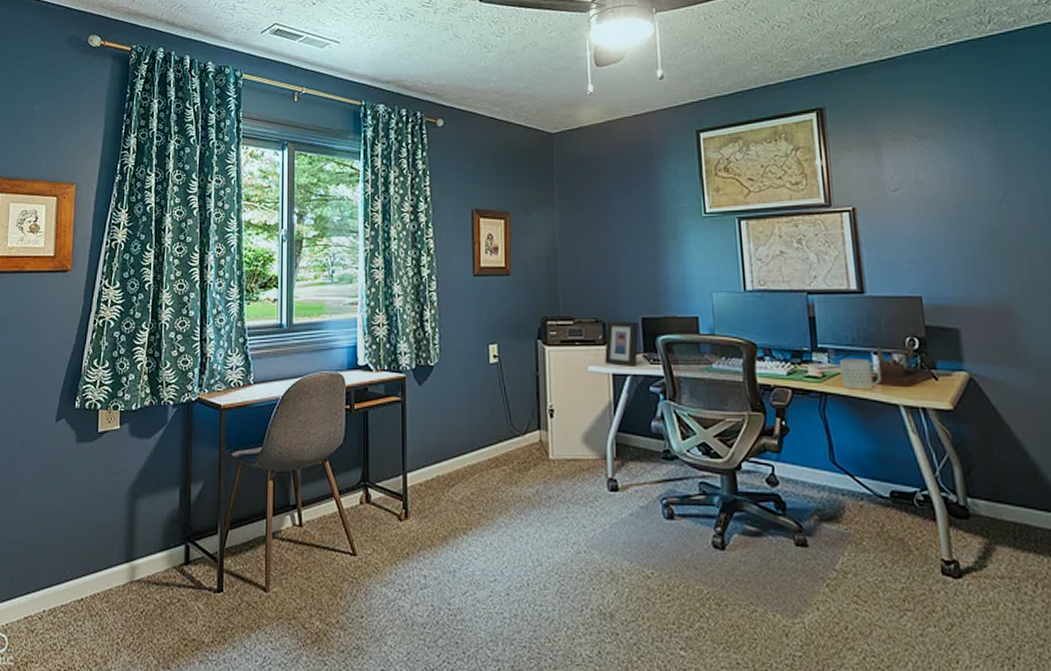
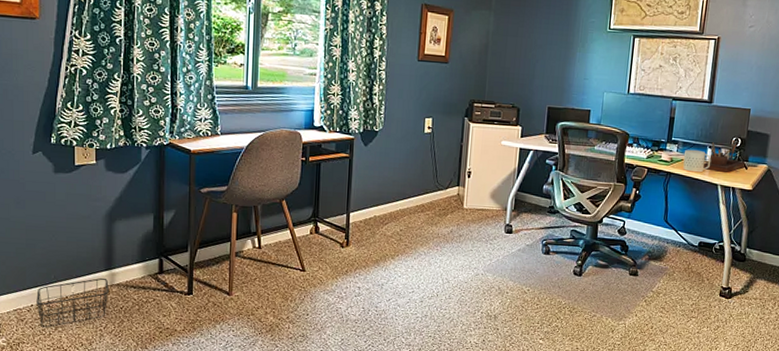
basket: none [49,572,129,641] -> present [36,277,109,328]
picture frame: present [604,320,639,366] -> none [515,107,545,144]

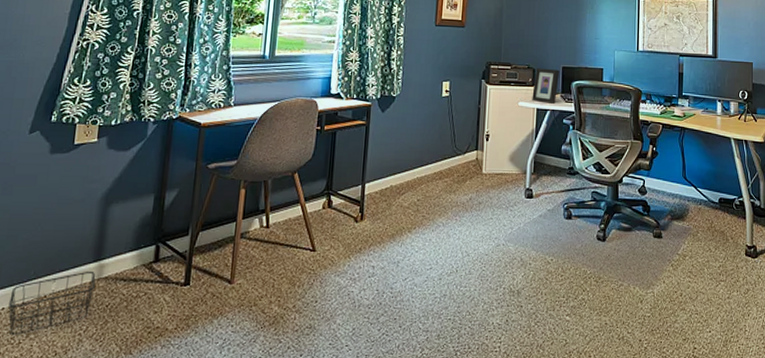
picture frame: none [515,107,545,144] -> present [532,68,559,104]
mug: present [683,149,711,173] -> none [695,103,722,127]
desk organizer: present [703,140,746,173] -> none [715,93,755,126]

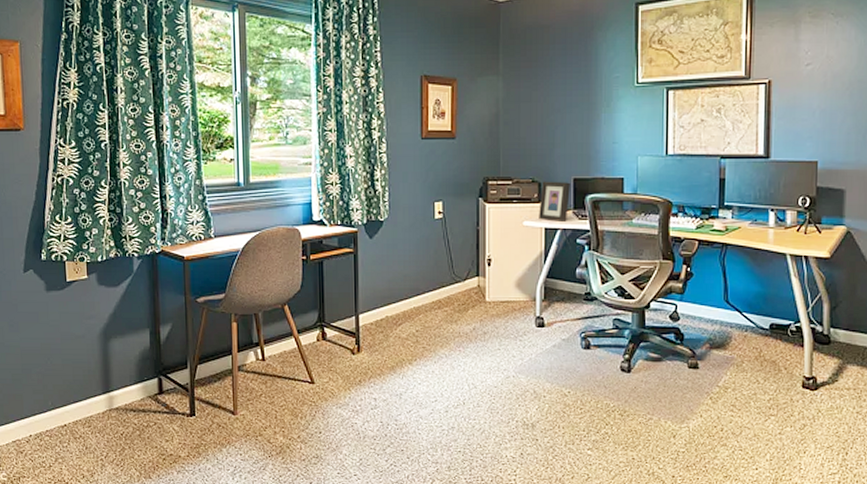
basket: present [8,270,96,335] -> none [35,402,108,459]

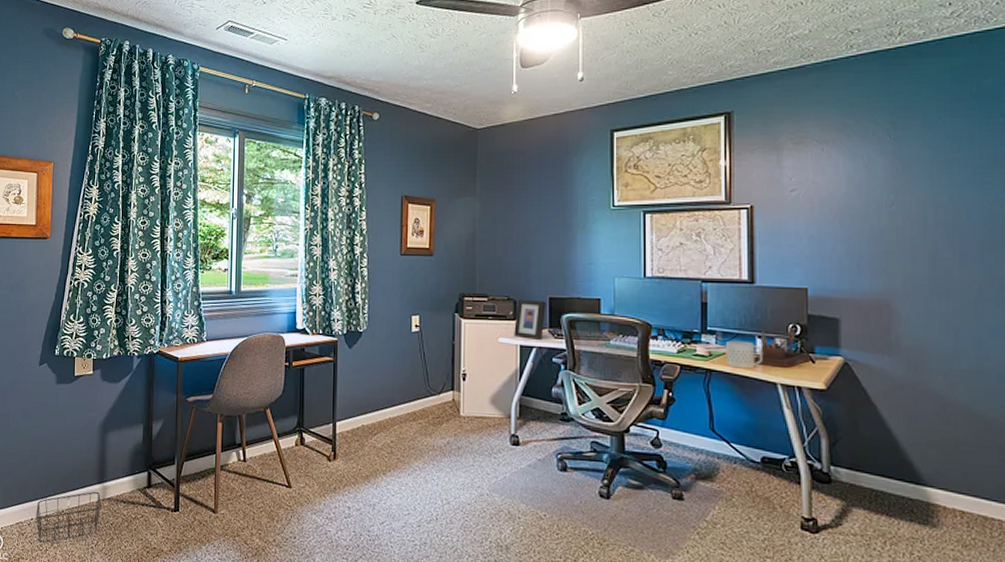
basket: none [35,402,108,459] -> present [36,491,101,543]
mug: none [740,214,775,241] -> present [725,340,764,369]
desk organizer: none [766,200,818,240] -> present [754,327,812,369]

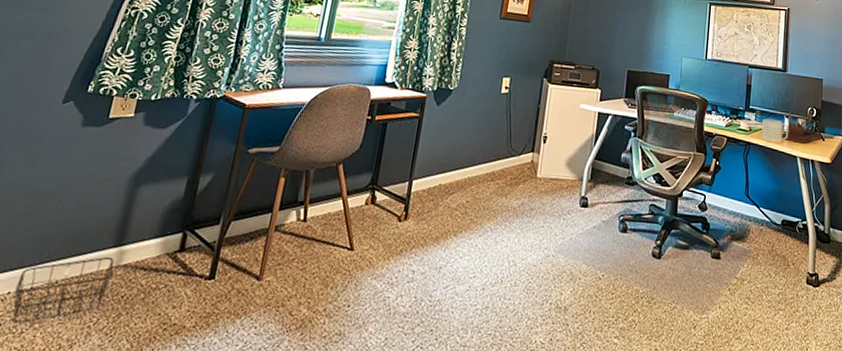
picture frame: present [514,299,546,340] -> none [594,69,625,108]

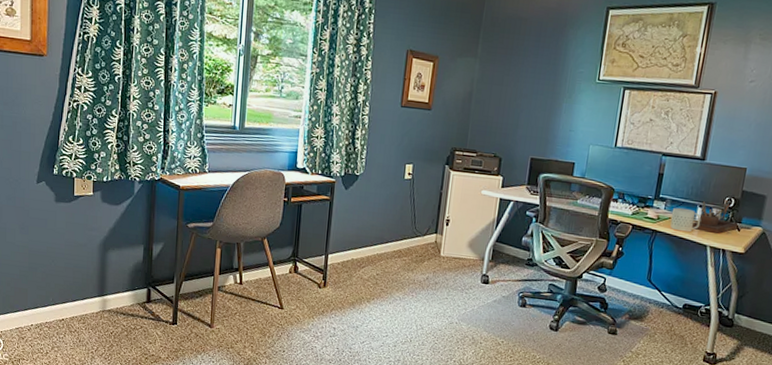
basket: present [12,256,114,323] -> none [36,303,101,347]

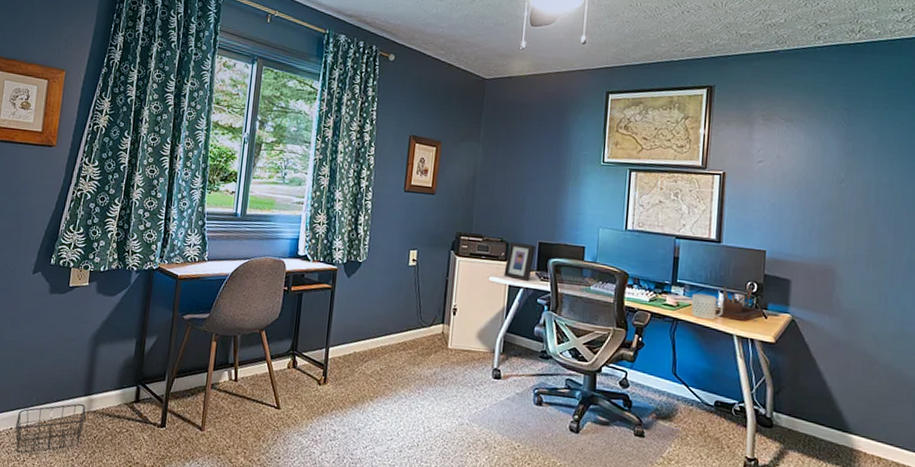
basket: none [36,303,101,347] -> present [15,403,86,453]
picture frame: none [496,157,527,195] -> present [504,241,536,281]

